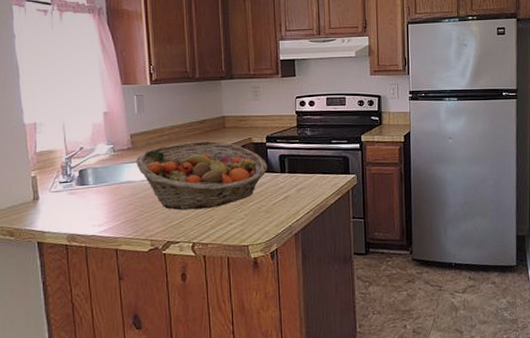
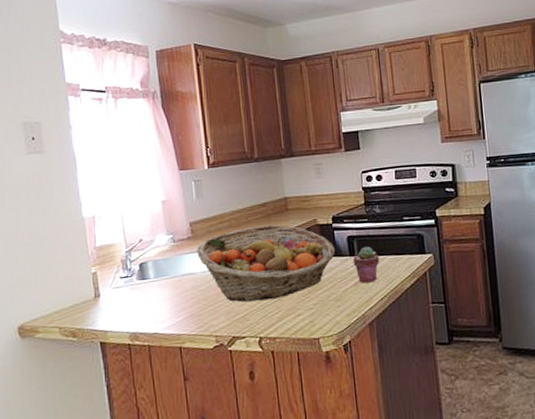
potted succulent: none [283,165,307,198] -> present [352,247,379,283]

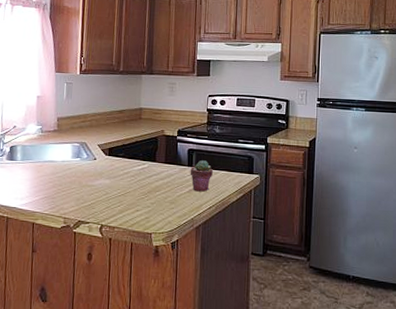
fruit basket: present [196,224,336,302] -> none [59,128,177,194]

